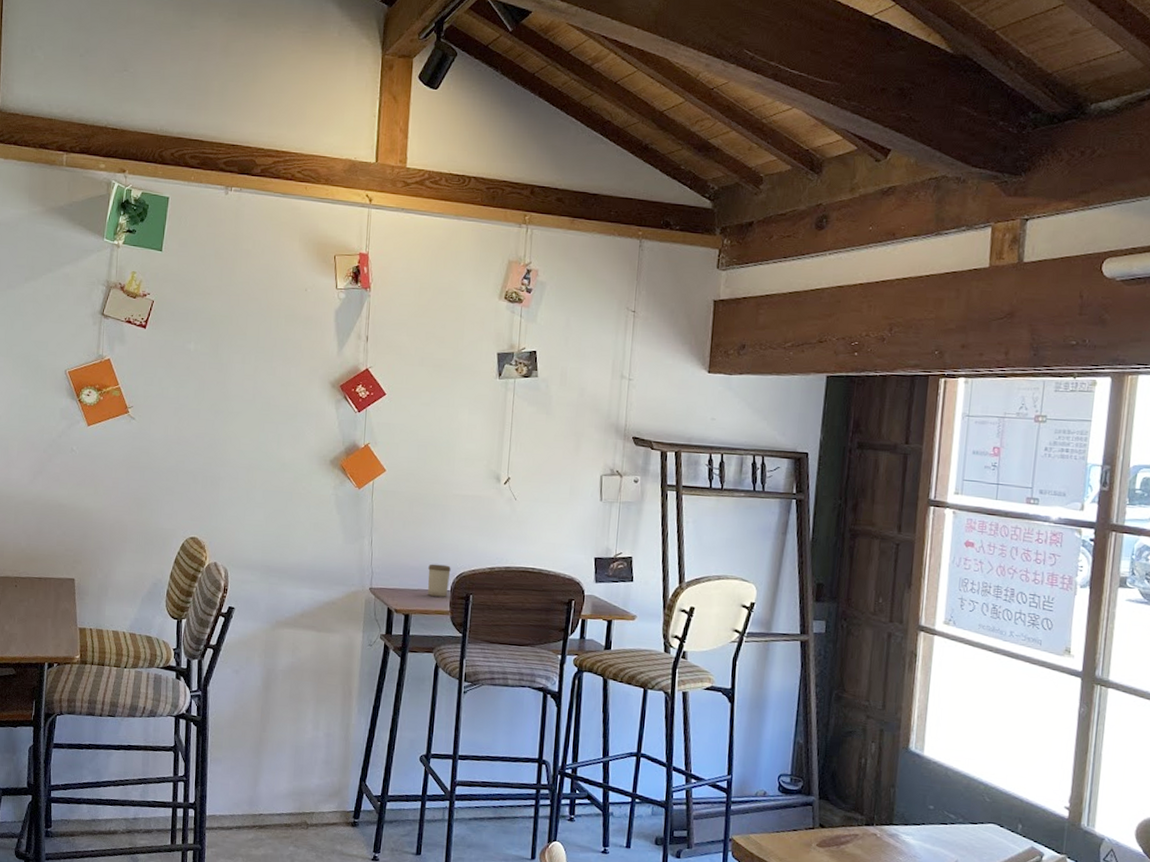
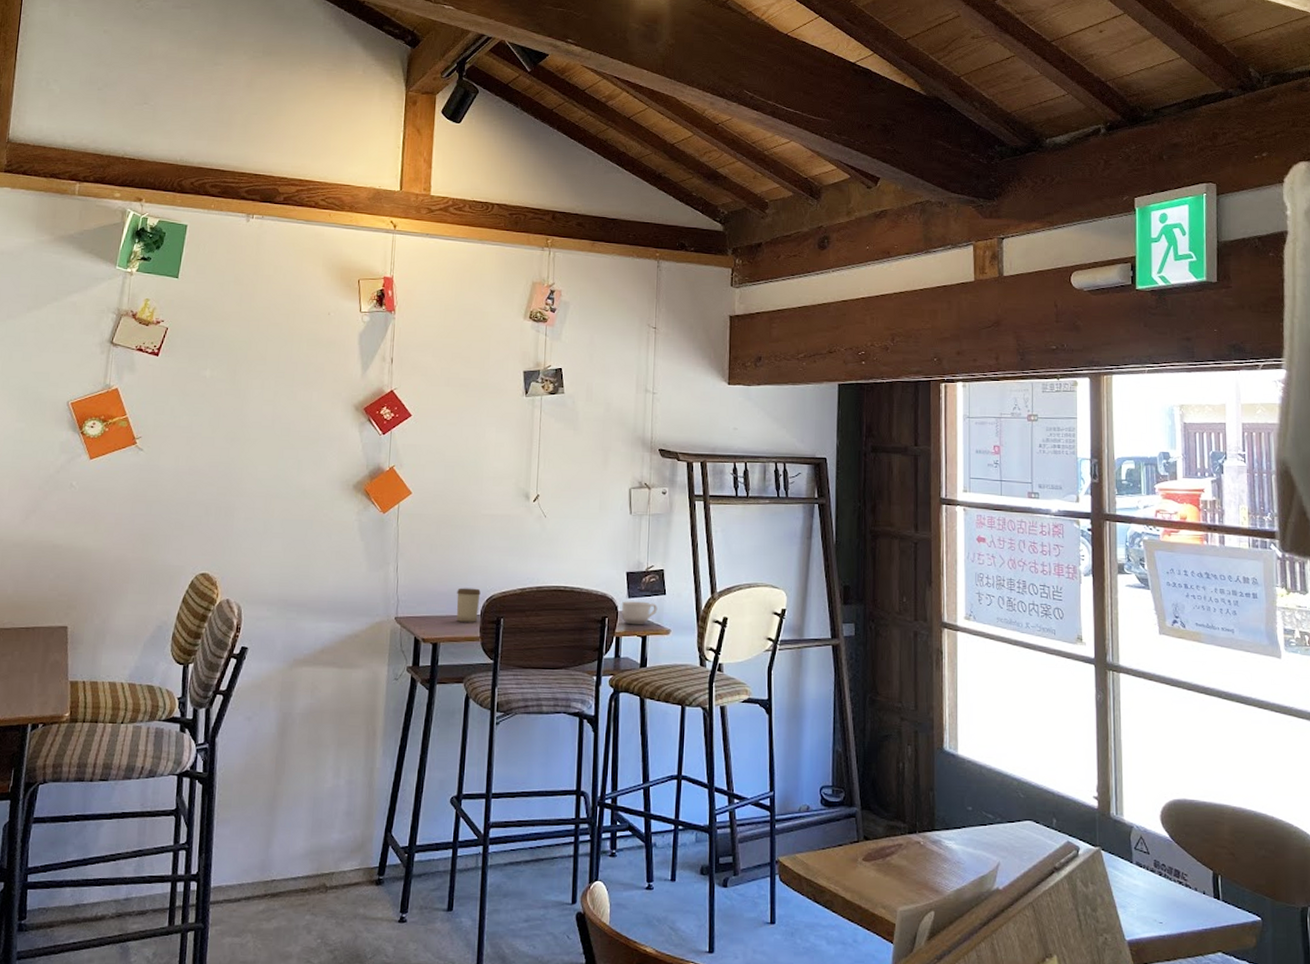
teacup: none [588,585,625,610] -> present [621,601,658,625]

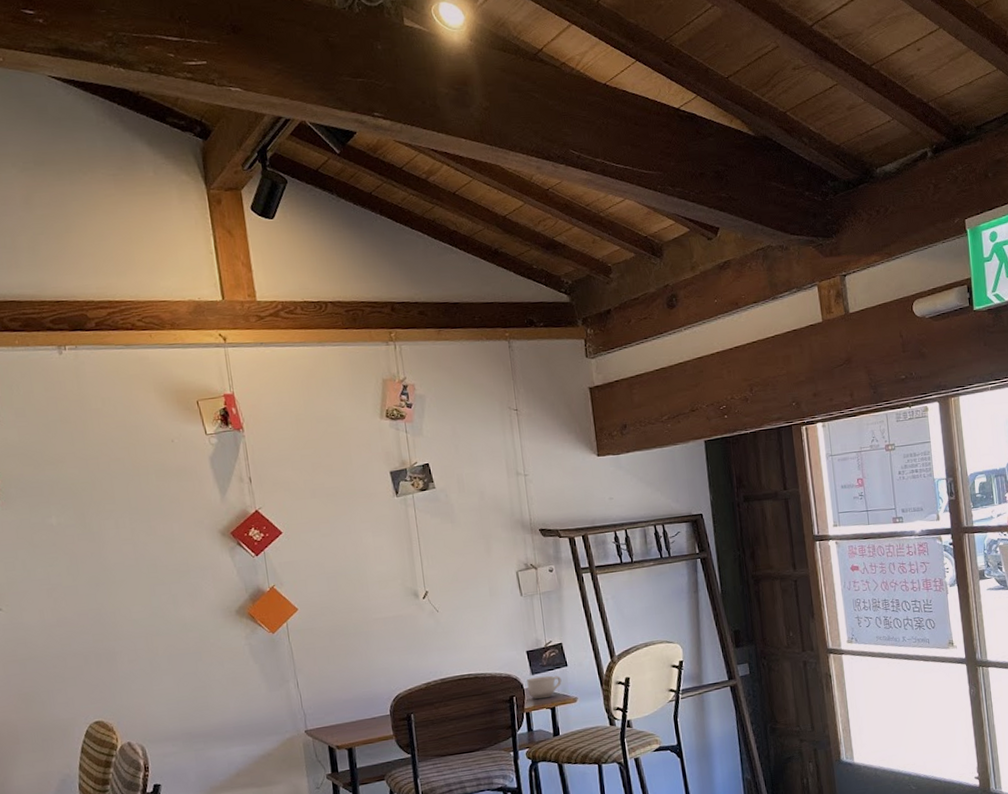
cup: present [456,588,481,622] -> none [362,690,388,725]

